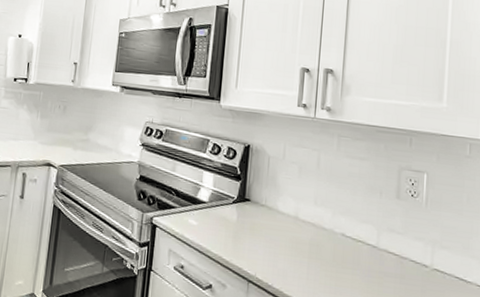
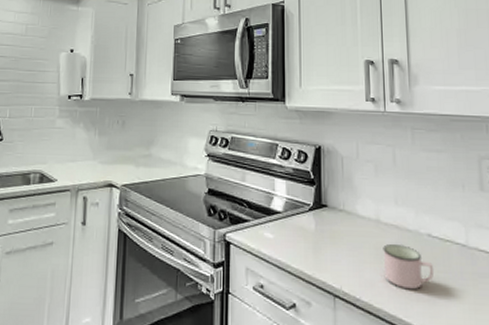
mug: none [296,239,344,282] -> present [383,244,435,290]

